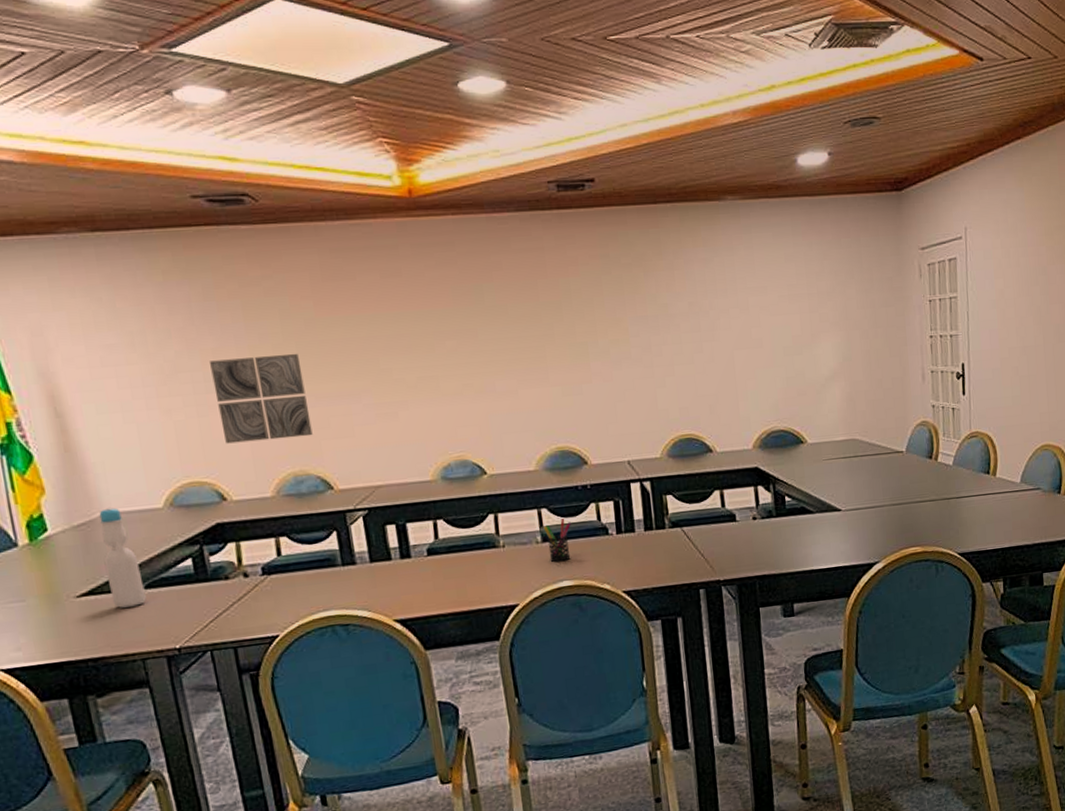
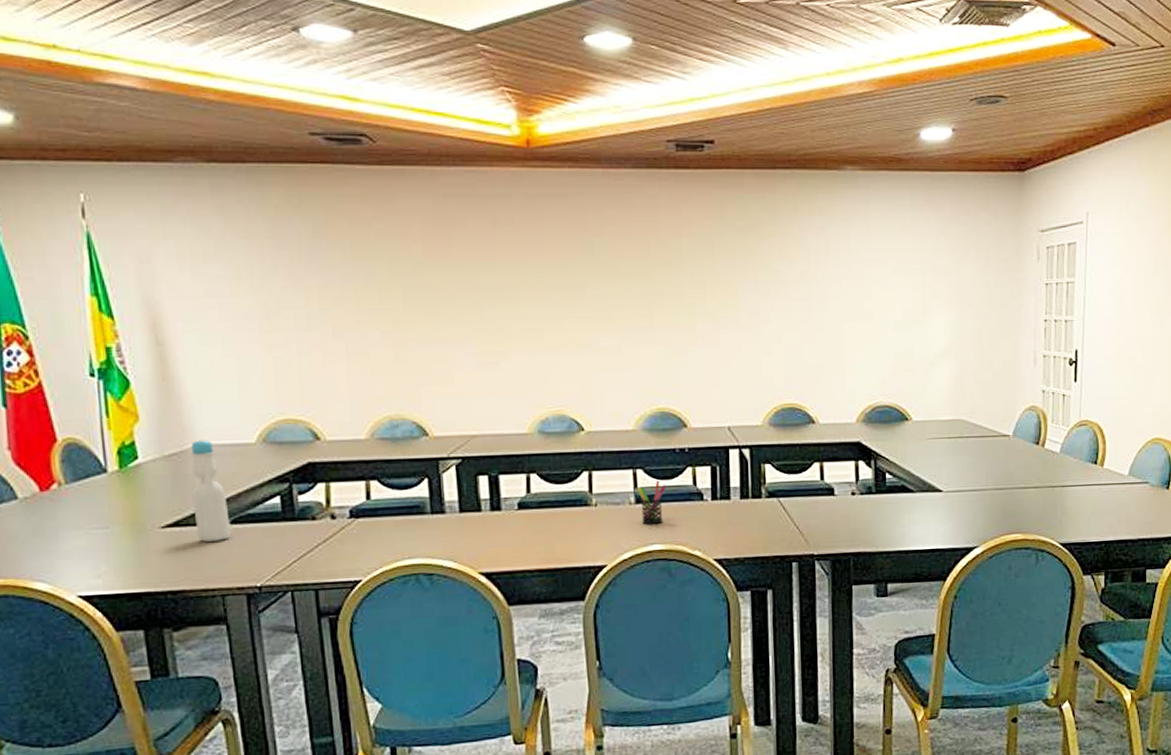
wall art: present [210,353,313,444] -> none [315,296,412,383]

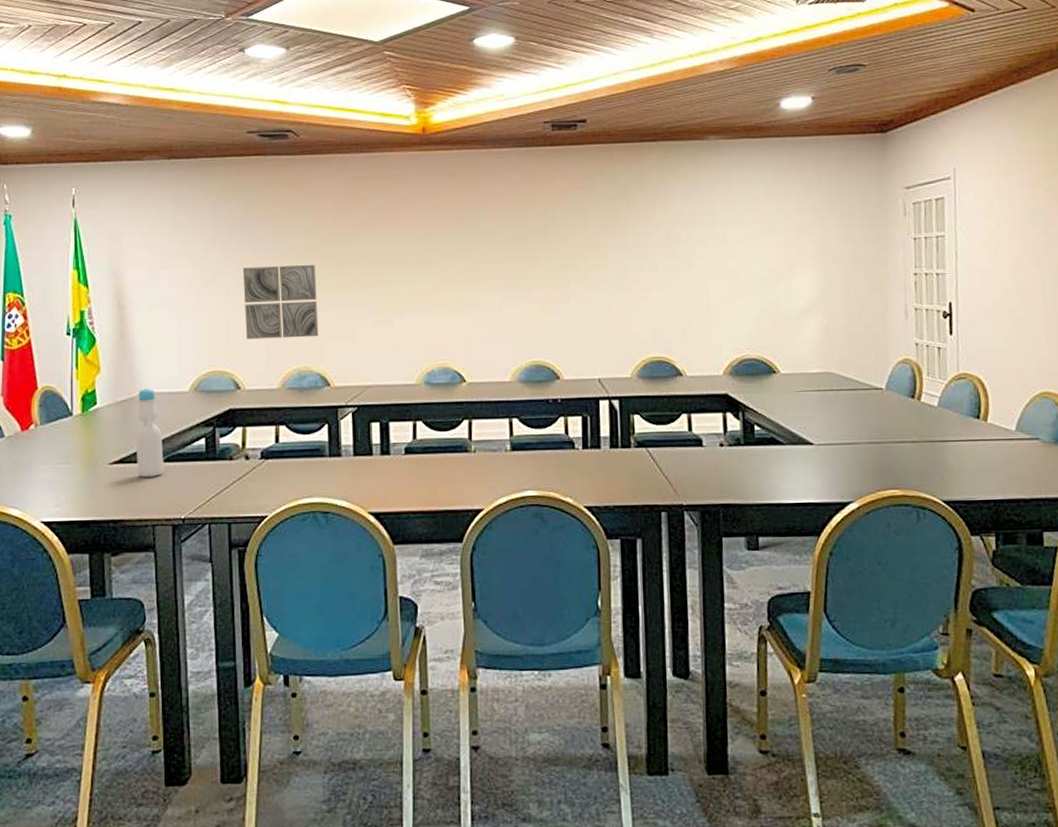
wall art: none [315,296,412,383] -> present [243,264,319,340]
pen holder: present [637,481,666,525] -> none [513,430,539,472]

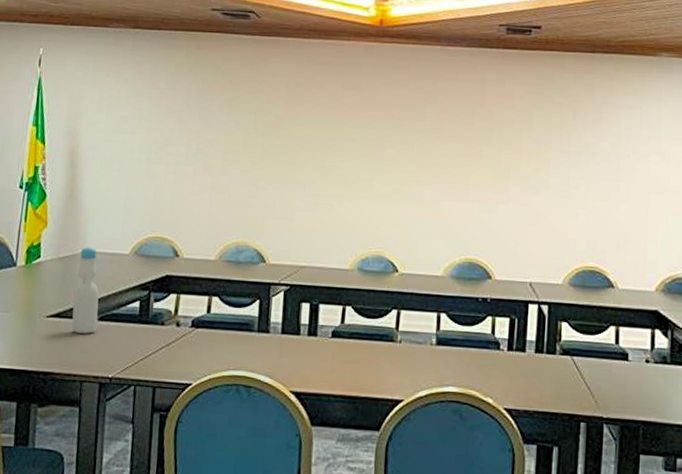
wall art: present [243,264,319,340] -> none [190,139,264,214]

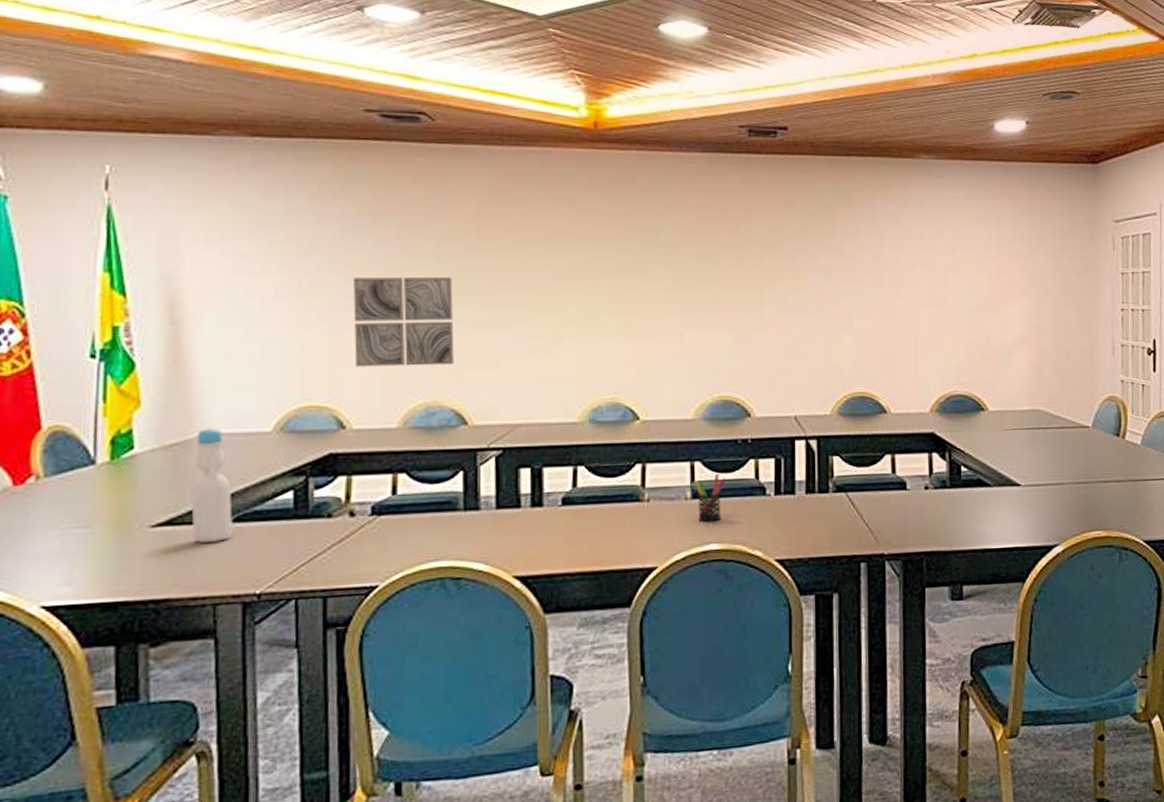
wall art: none [190,139,264,214] -> present [353,276,454,367]
pen holder: none [439,326,466,367] -> present [695,474,725,522]

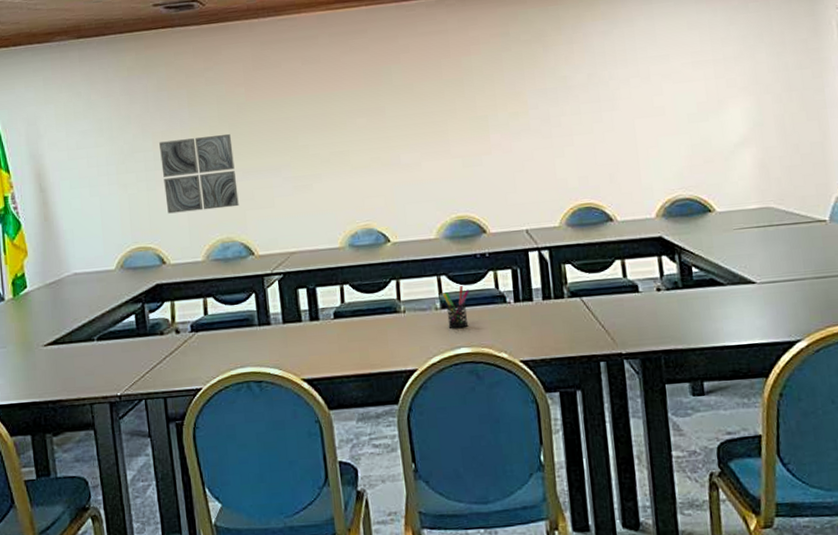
bottle: present [191,427,233,543] -> none [66,268,97,357]

